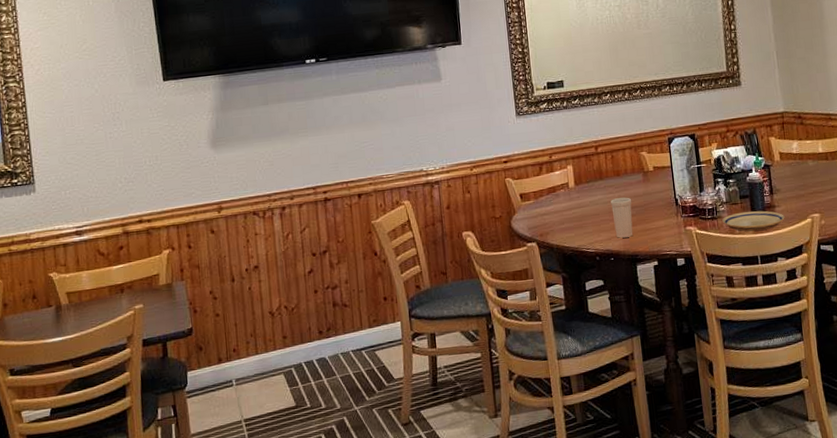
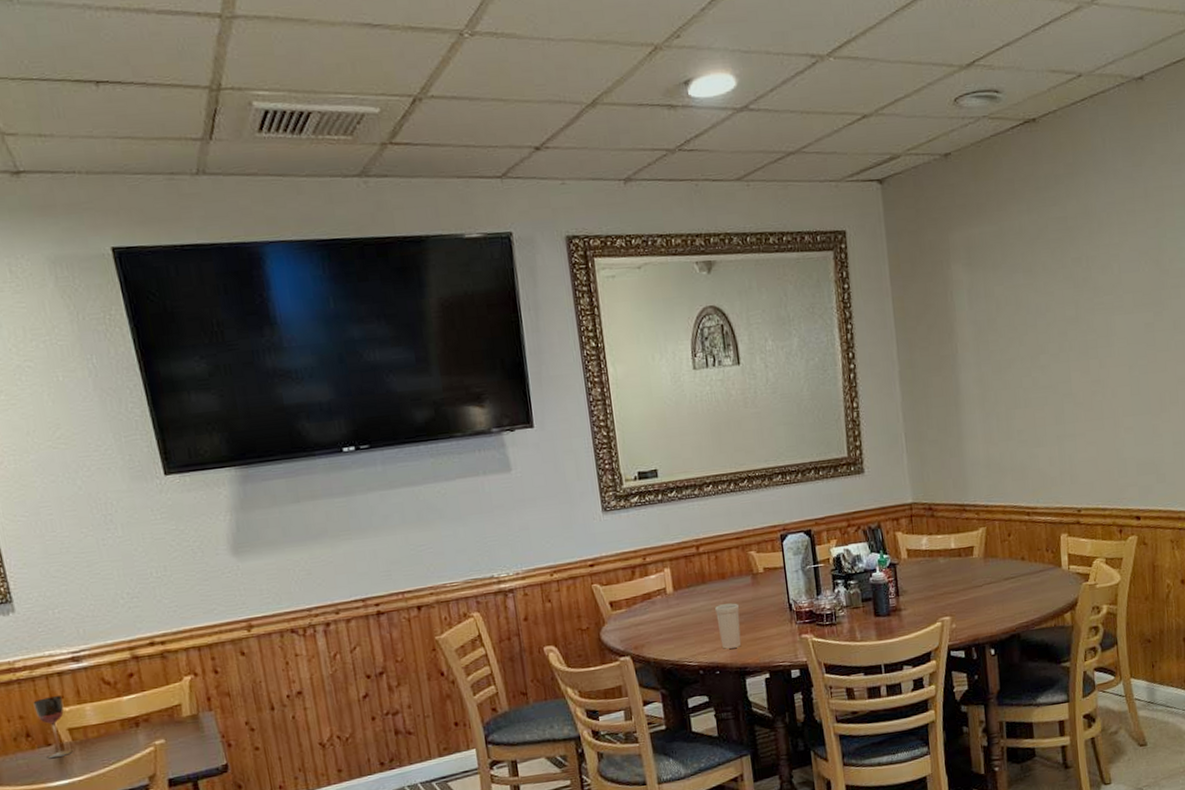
wineglass: none [41,264,68,318] -> present [33,696,73,759]
plate: present [722,210,785,232] -> none [842,614,912,638]

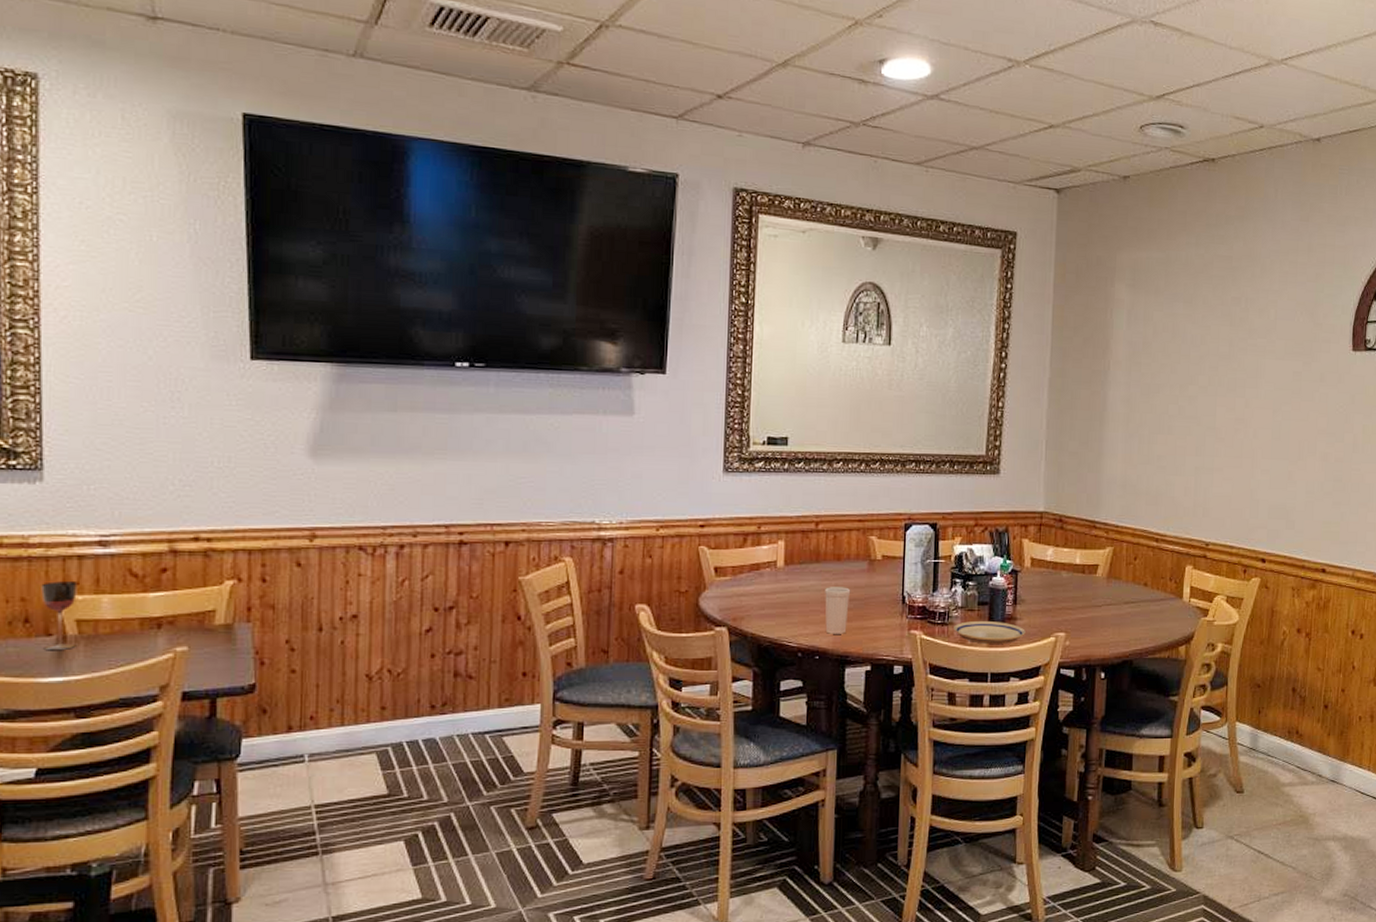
plate: none [842,614,912,638] -> present [953,620,1026,644]

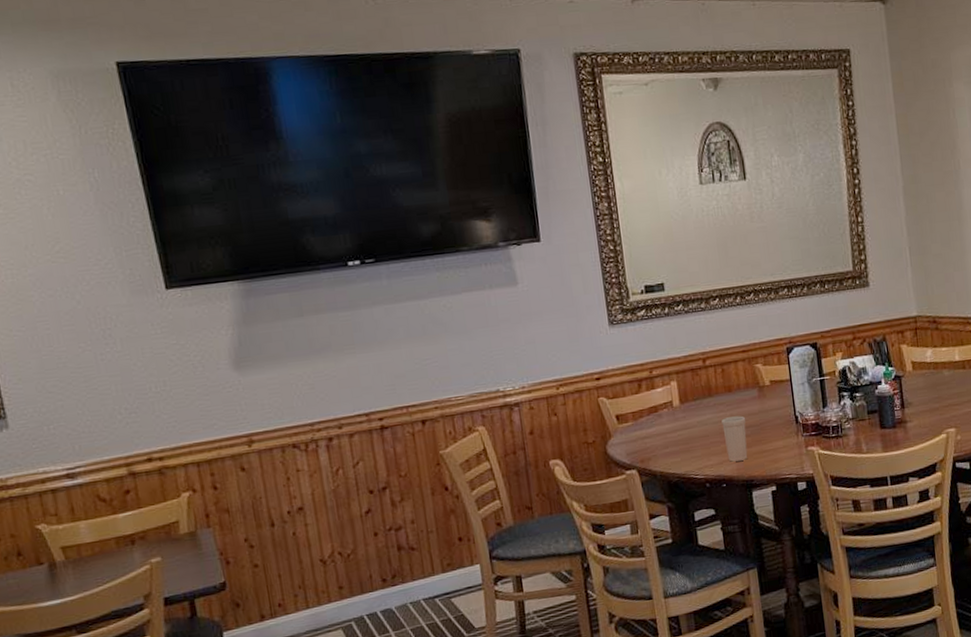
wineglass: present [41,581,77,651] -> none [25,513,65,578]
plate: present [953,620,1026,644] -> none [848,426,917,450]

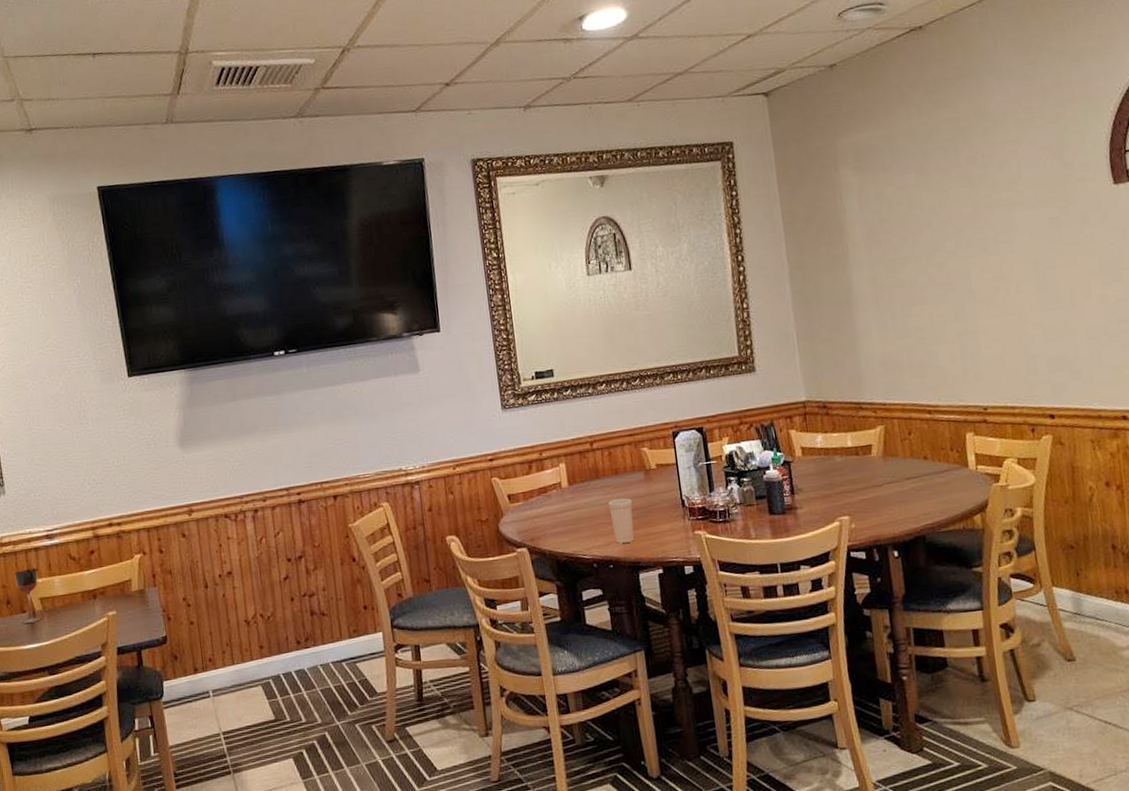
wineglass: none [25,513,65,578] -> present [14,568,42,624]

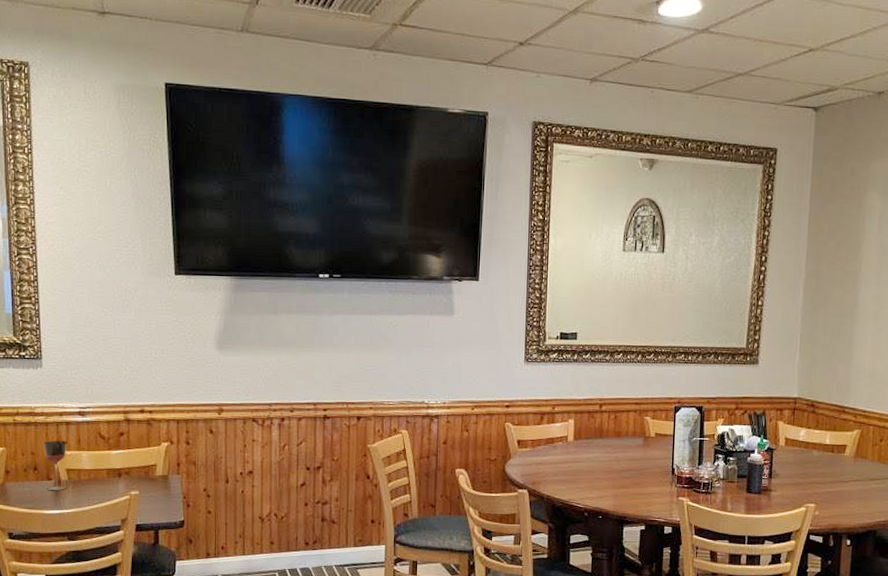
cup: present [608,498,635,544] -> none [607,459,629,498]

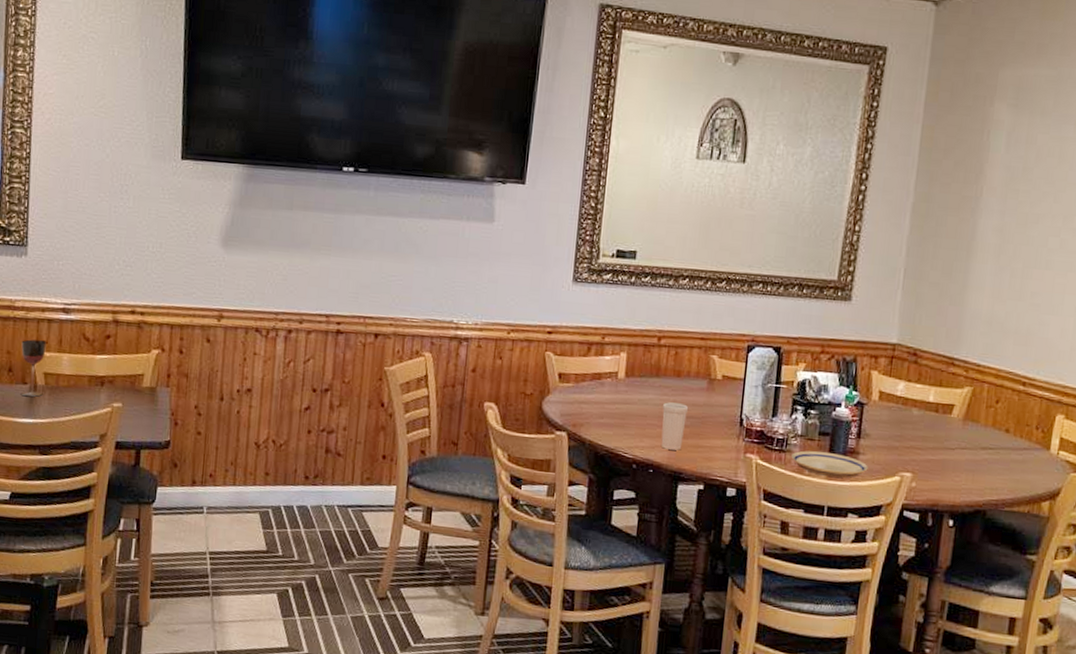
cup: none [607,459,629,498] -> present [660,402,689,450]
plate: none [716,491,779,512] -> present [791,450,868,478]

